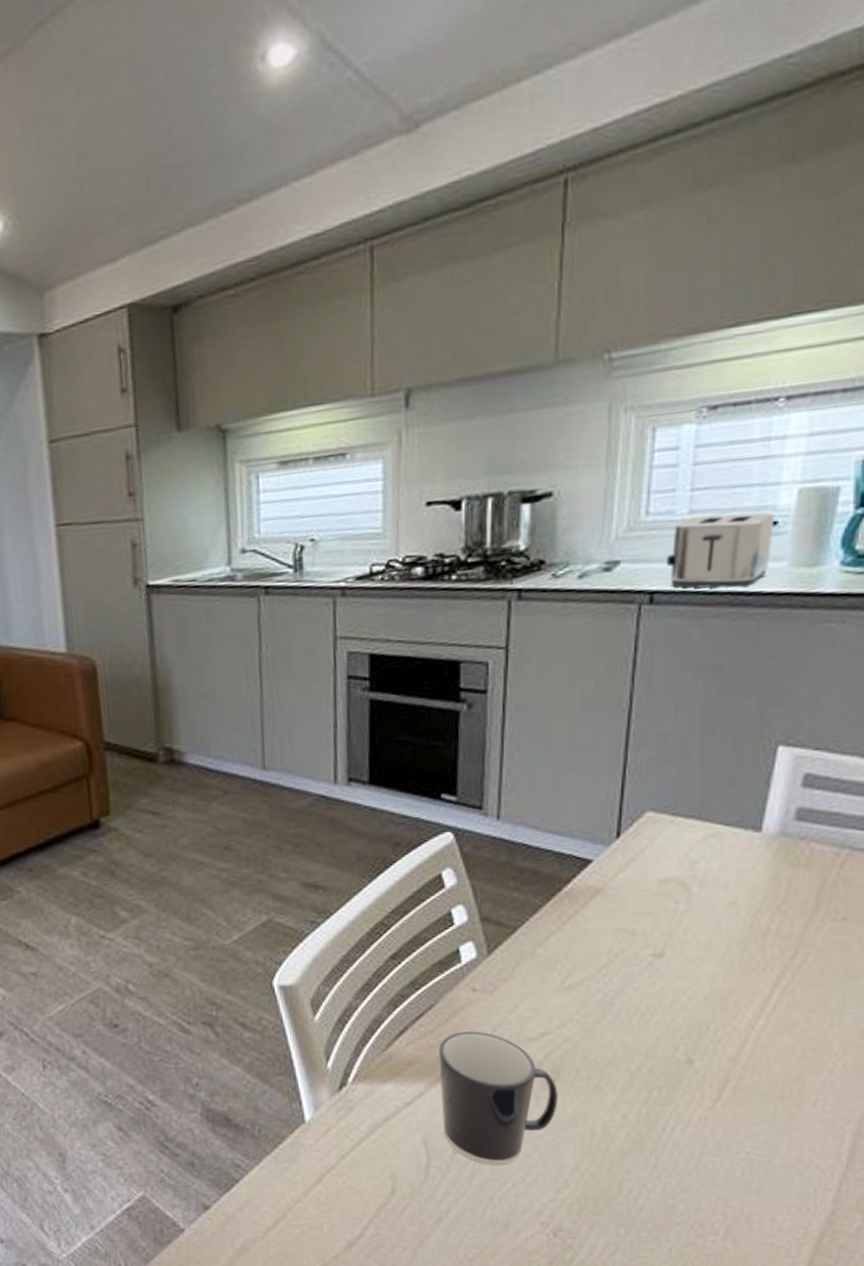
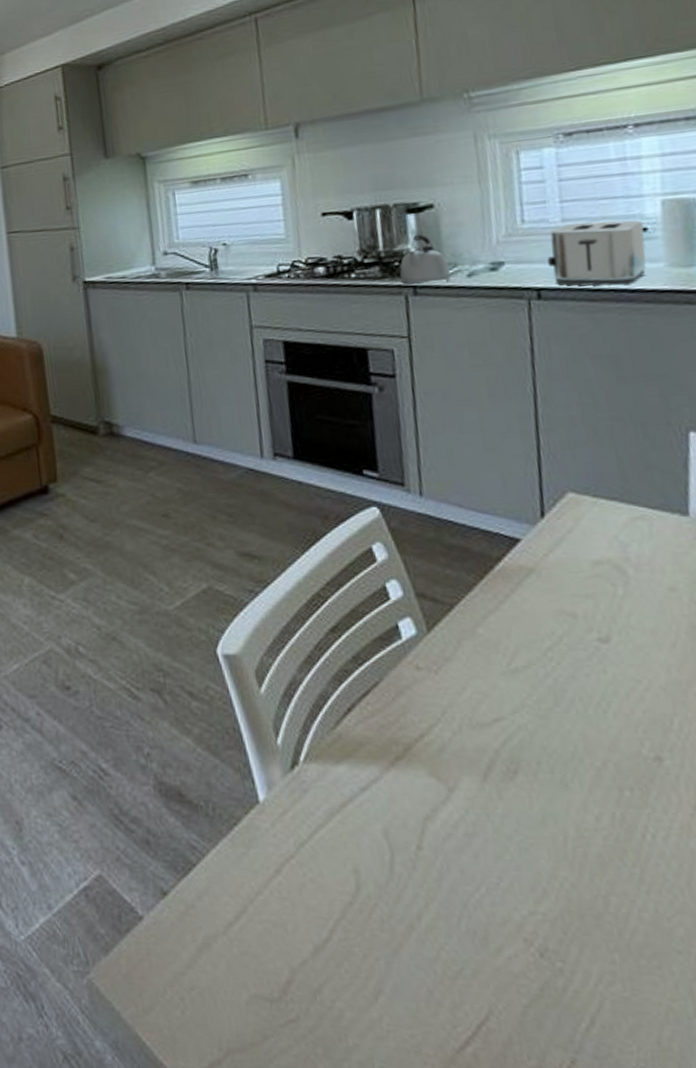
mug: present [438,1031,558,1166] -> none [389,713,523,867]
kettle: none [504,529,561,587] -> present [399,235,452,285]

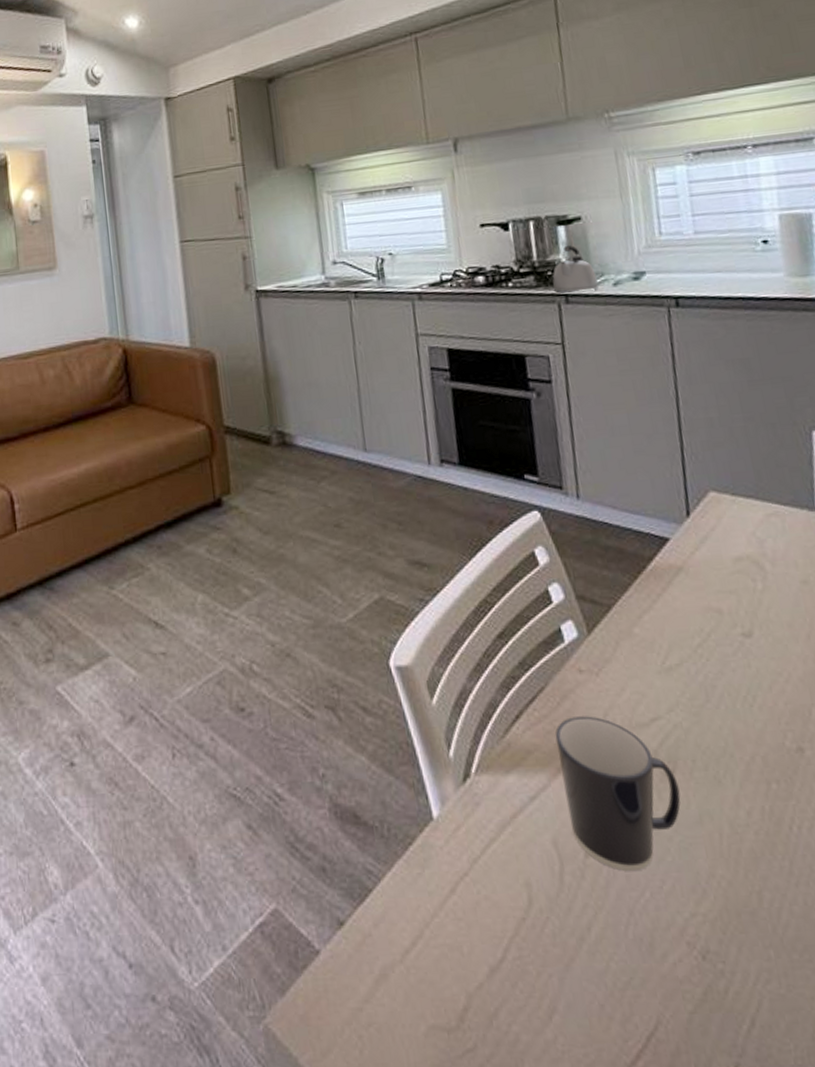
mug: none [389,713,523,867] -> present [555,716,681,872]
toaster: present [547,220,647,286] -> none [683,233,769,295]

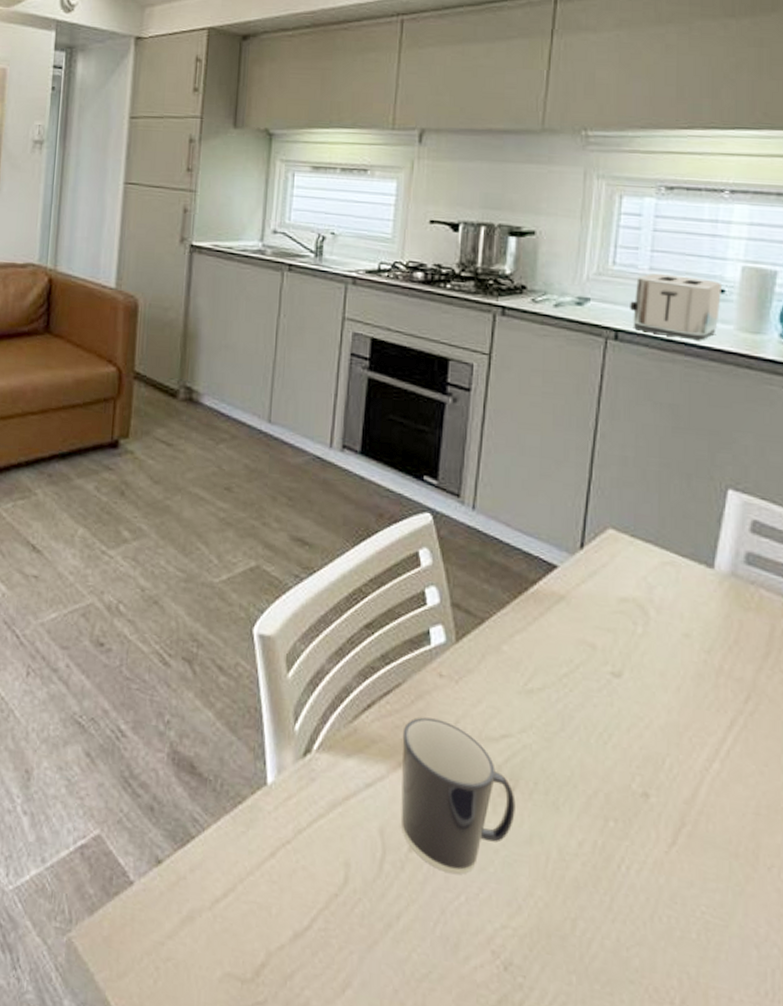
kettle: present [552,245,600,293] -> none [491,258,540,307]
toaster: none [683,233,769,295] -> present [630,273,721,341]

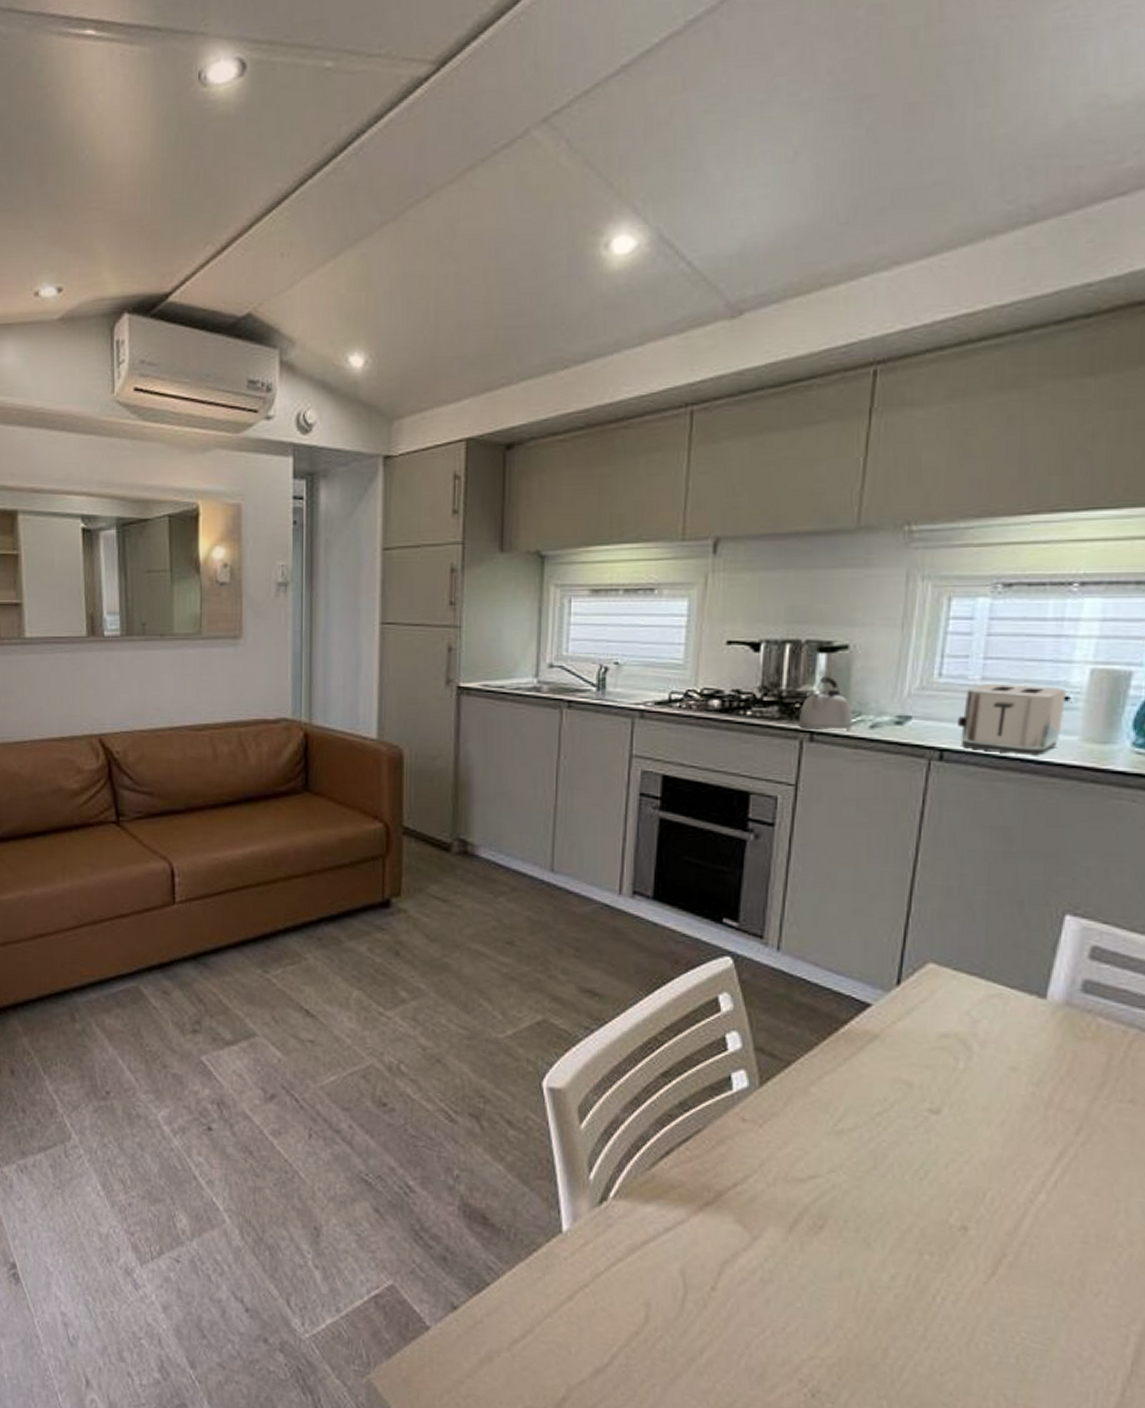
mug: present [400,717,516,875] -> none [702,1161,824,1311]
kettle: none [491,258,540,307] -> present [798,677,853,730]

